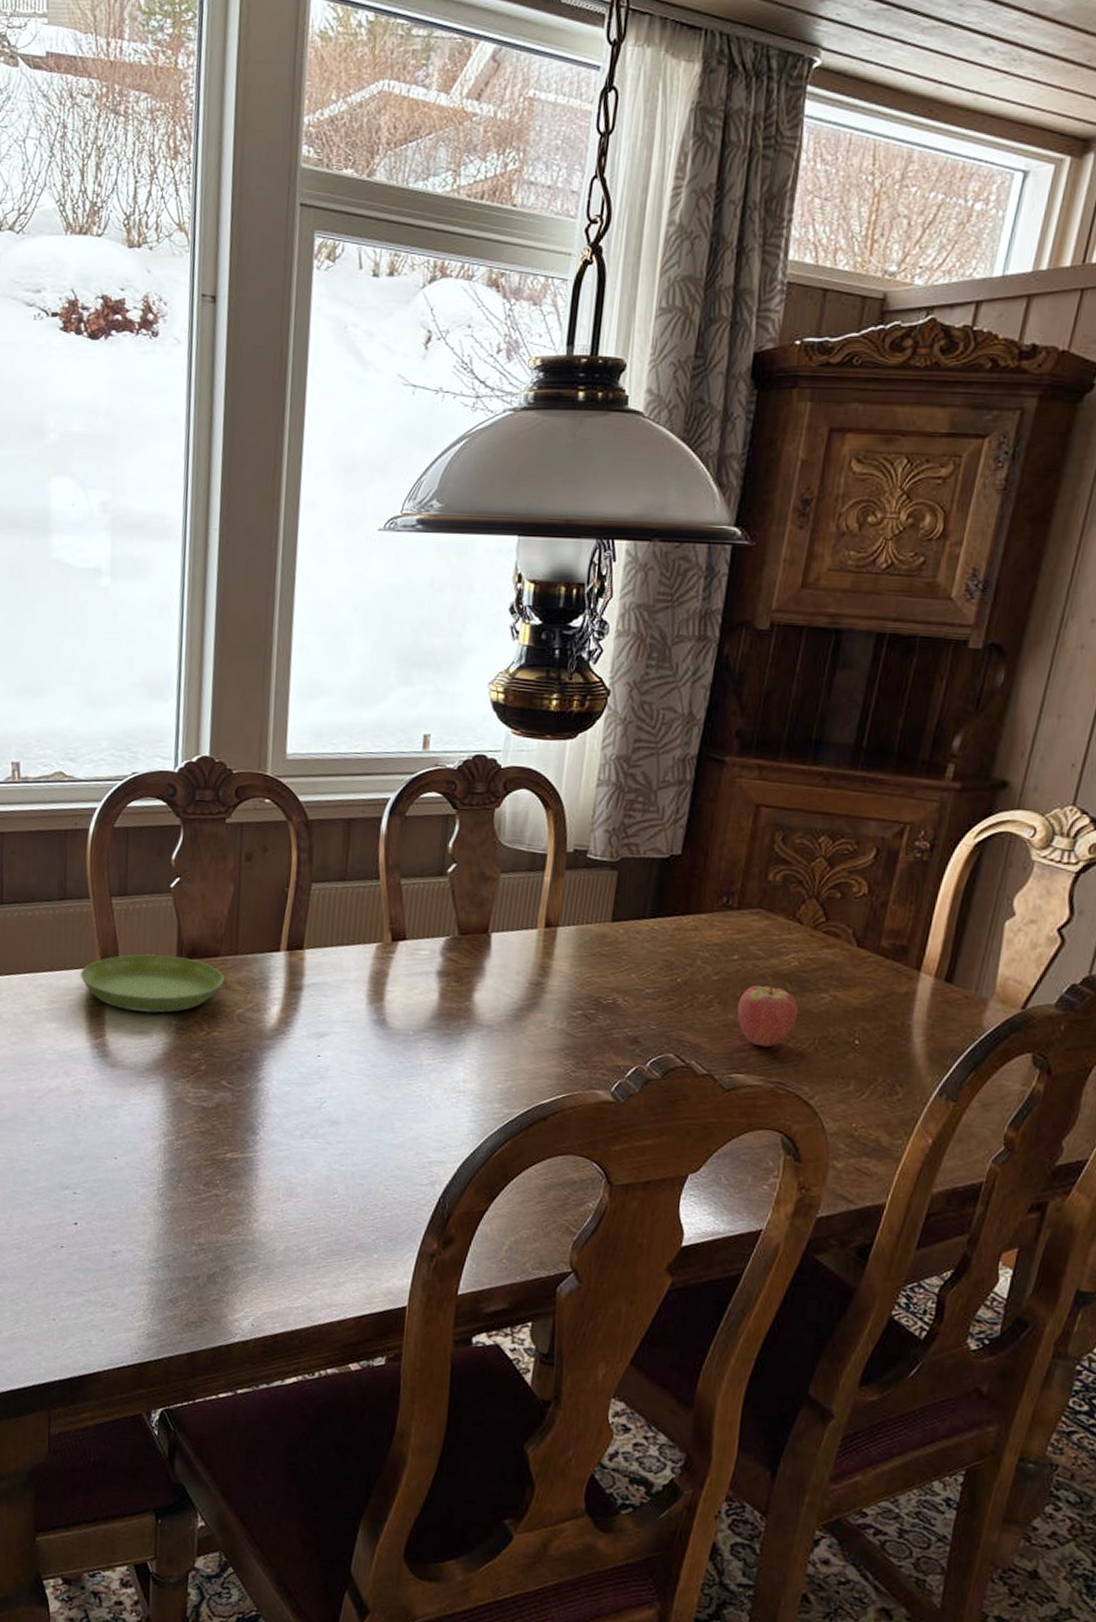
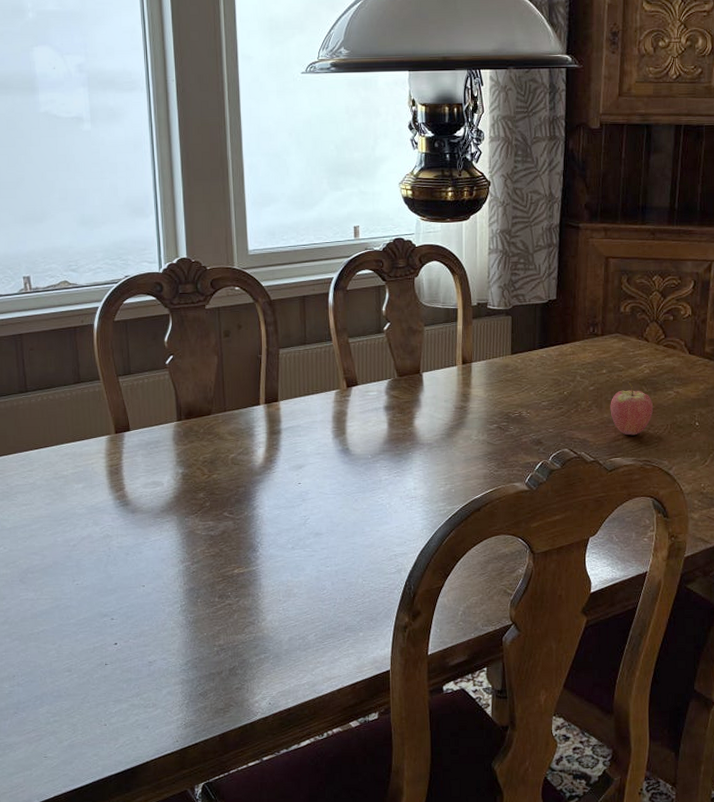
saucer: present [80,954,225,1013] -> none [98,419,218,466]

